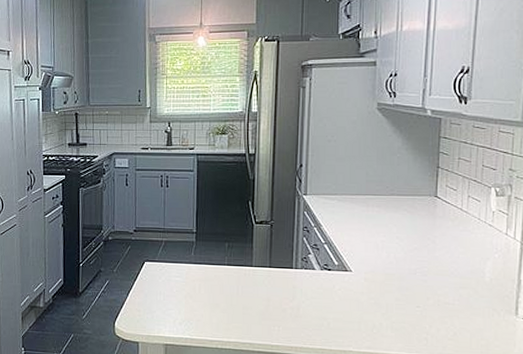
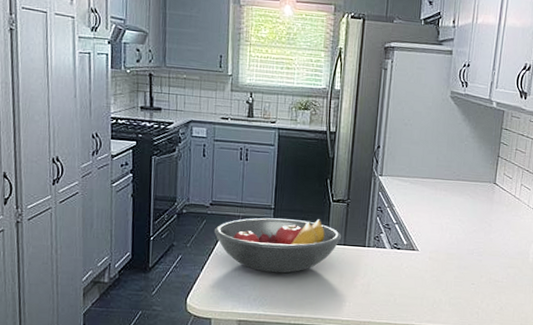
fruit bowl: none [138,242,267,297] -> present [213,217,342,273]

